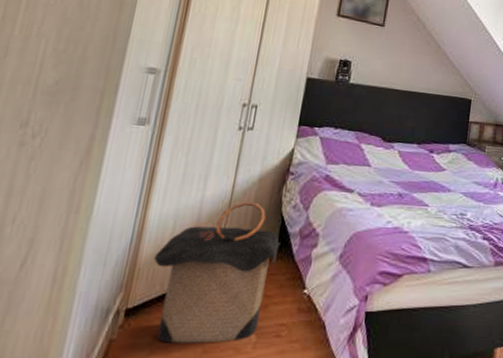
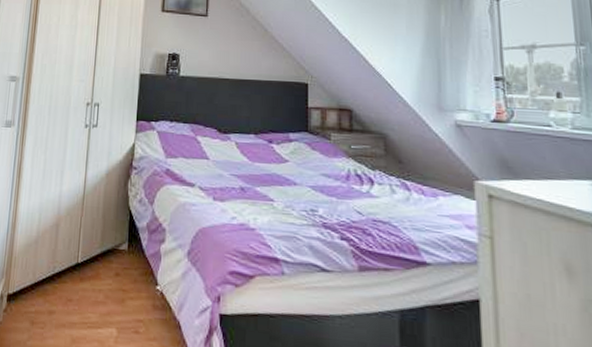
laundry hamper: present [153,201,281,343] -> none [26,195,131,334]

